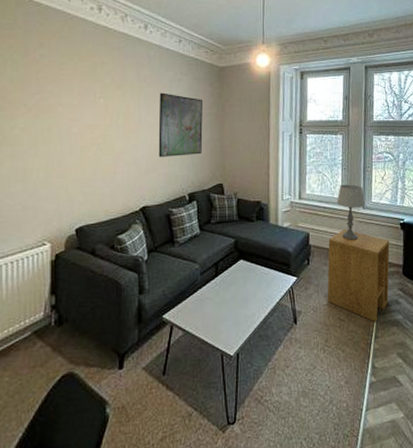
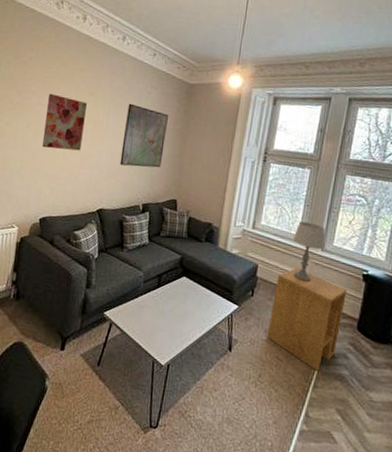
wall art: none [67,91,115,151] -> present [42,93,88,151]

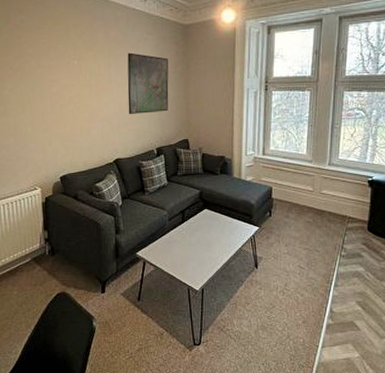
wall art: present [42,93,88,151] -> none [47,54,88,109]
side table: present [266,268,347,371] -> none [288,185,355,272]
table lamp: present [292,221,326,282] -> none [301,141,332,195]

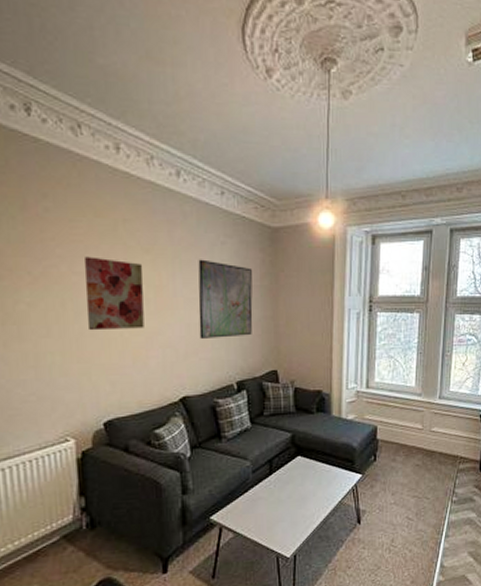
wall art: none [47,54,88,109] -> present [85,256,144,331]

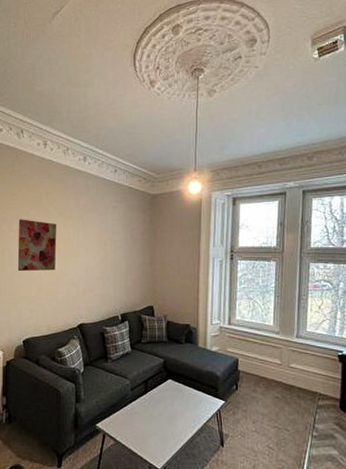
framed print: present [198,259,253,338] -> none [94,219,135,279]

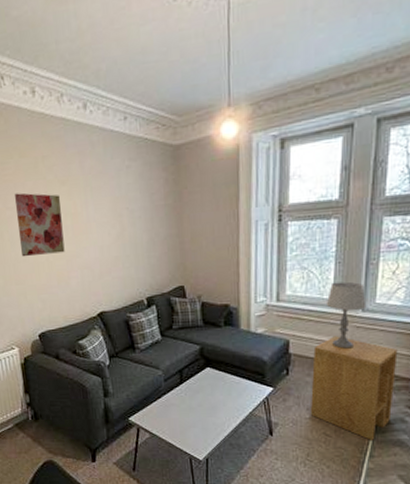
side table: none [255,357,326,454] -> present [310,336,398,440]
table lamp: none [267,312,300,369] -> present [326,281,367,349]

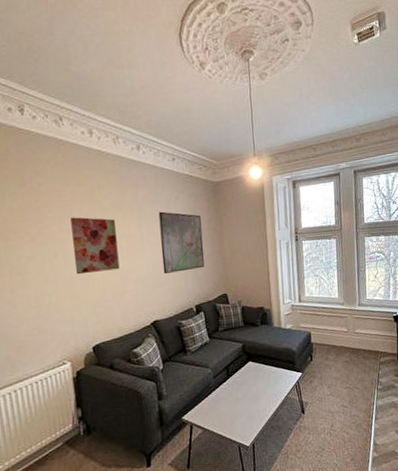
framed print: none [107,184,159,259] -> present [158,211,205,274]
side table: present [310,336,398,440] -> none [328,326,386,406]
table lamp: present [326,281,367,349] -> none [334,284,361,336]

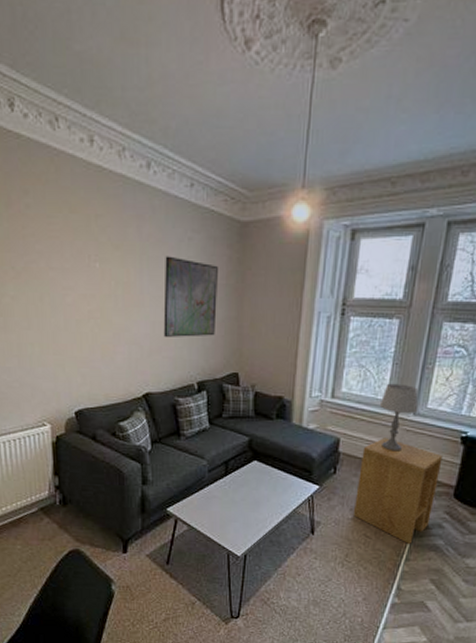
wall art: present [71,217,120,275] -> none [61,252,113,325]
side table: none [328,326,386,406] -> present [352,438,443,544]
table lamp: none [334,284,361,336] -> present [379,383,418,452]

